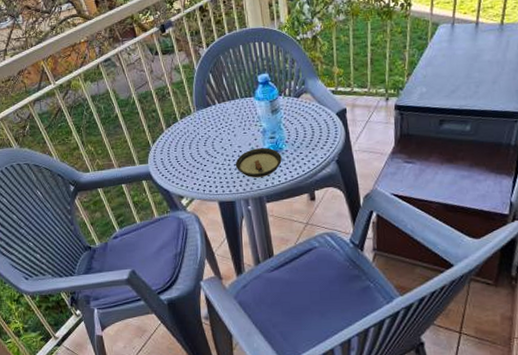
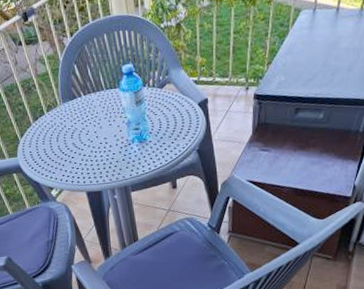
saucer: present [235,148,282,178] -> none [101,139,146,169]

